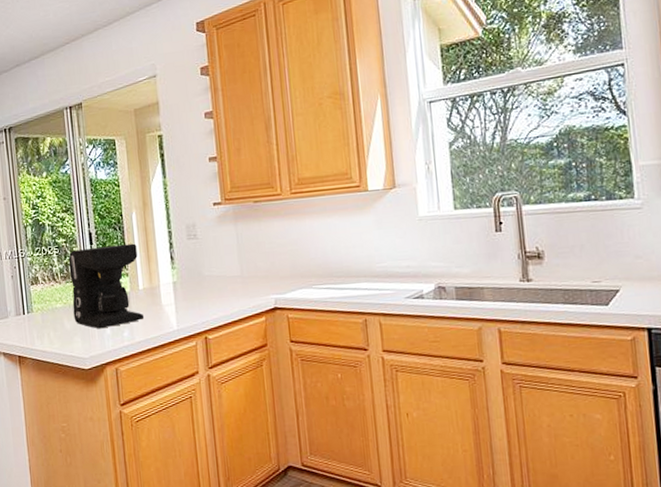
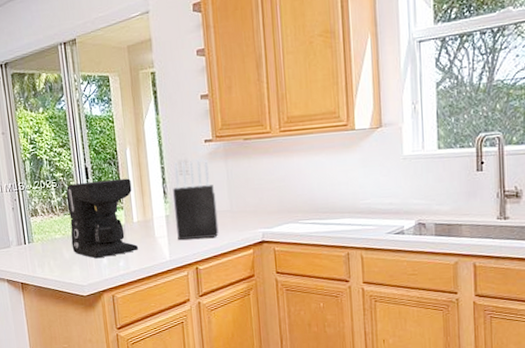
knife block: none [180,222,229,309] -> present [173,158,219,241]

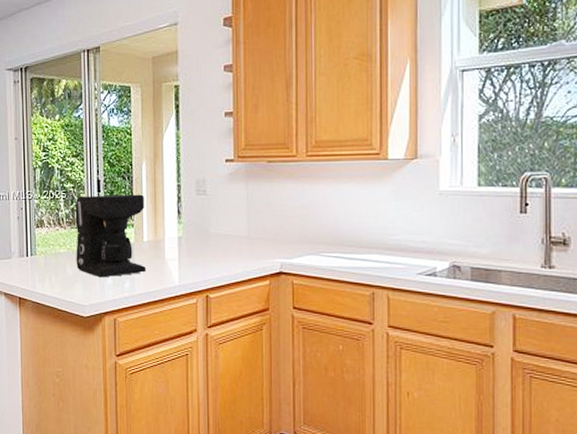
knife block: present [173,158,219,241] -> none [188,179,234,265]

